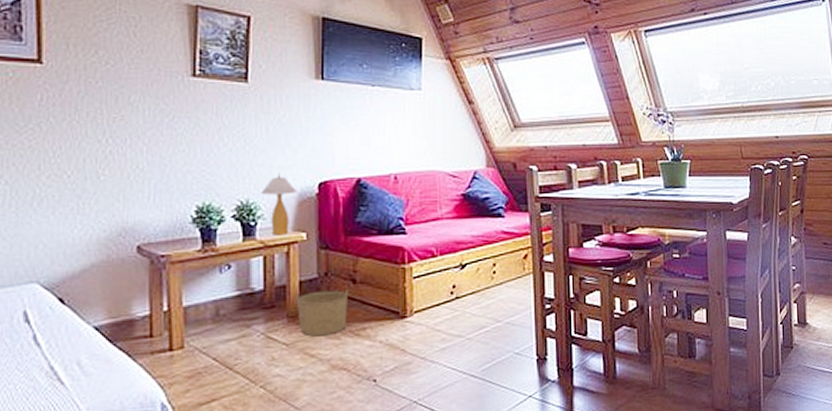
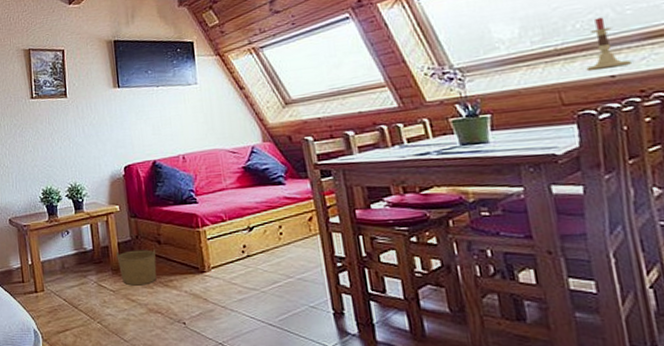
table lamp: present [260,173,298,235] -> none [83,162,109,209]
candlestick: none [761,83,789,130] -> present [586,17,631,72]

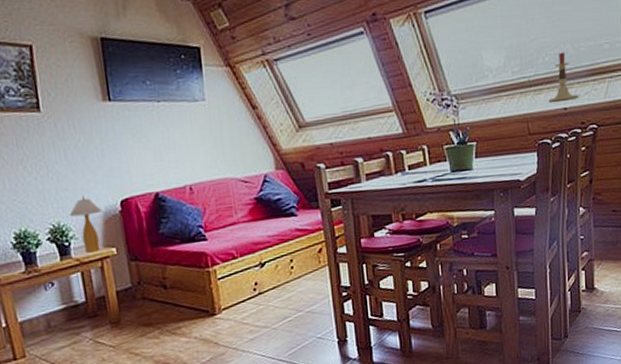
table lamp: none [83,162,109,209] -> present [69,195,102,253]
basket: present [116,249,157,286] -> none [114,295,163,339]

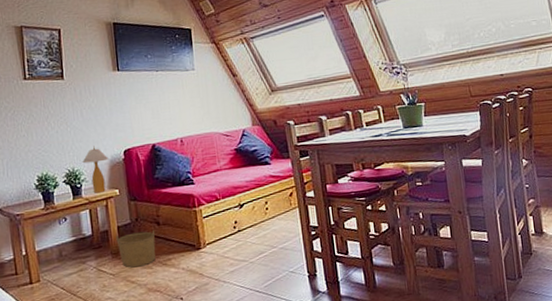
basket: none [114,295,163,339] -> present [116,230,156,268]
candlestick: present [548,52,578,104] -> none [486,28,513,71]

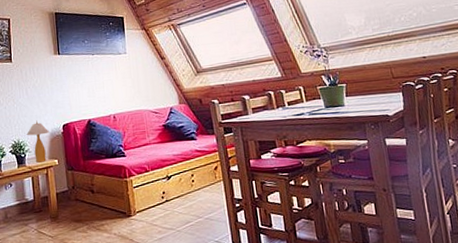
basket: present [116,230,156,268] -> none [55,198,90,231]

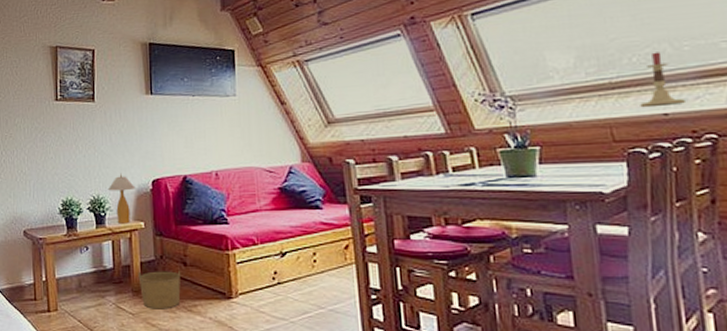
basket: none [55,198,90,231] -> present [138,271,181,310]
candlestick: none [408,13,436,53] -> present [640,52,685,108]

